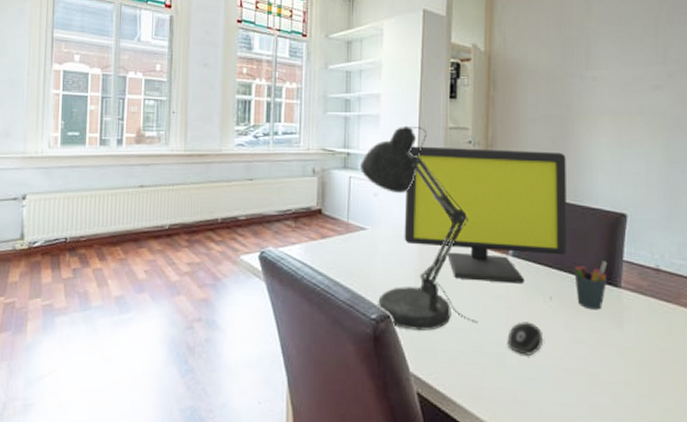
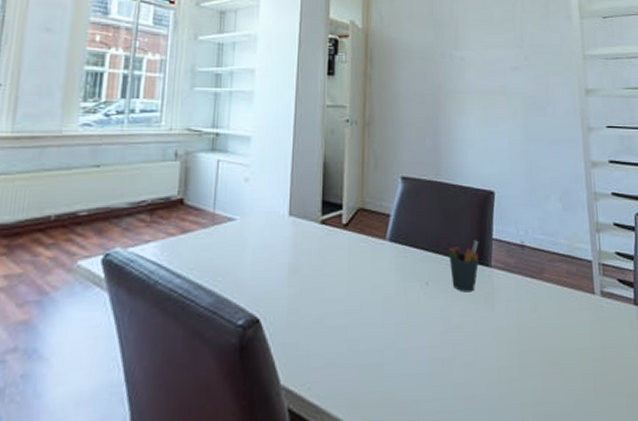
desk lamp: present [360,125,478,331] -> none [230,103,355,334]
computer monitor: present [404,146,568,284] -> none [277,125,443,271]
computer mouse: present [507,322,542,355] -> none [385,311,420,349]

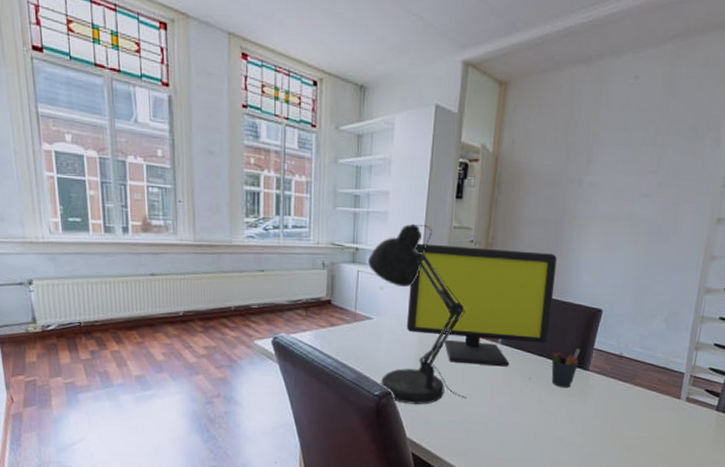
desk lamp: none [230,103,355,334] -> present [368,223,467,404]
computer monitor: none [277,125,443,271] -> present [406,243,557,367]

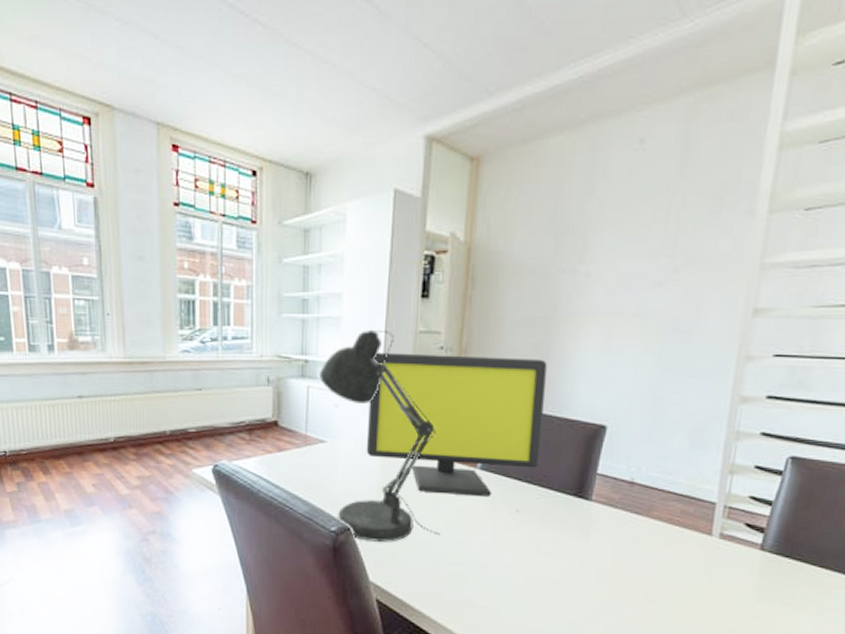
pen holder: present [551,348,581,388] -> none [544,474,581,522]

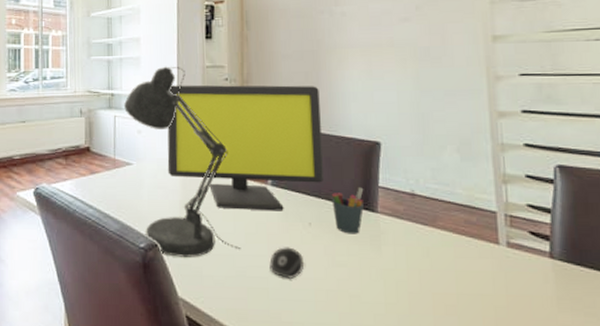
computer mouse: none [469,533,506,565] -> present [269,247,303,279]
pen holder: none [544,474,581,522] -> present [331,187,364,234]

